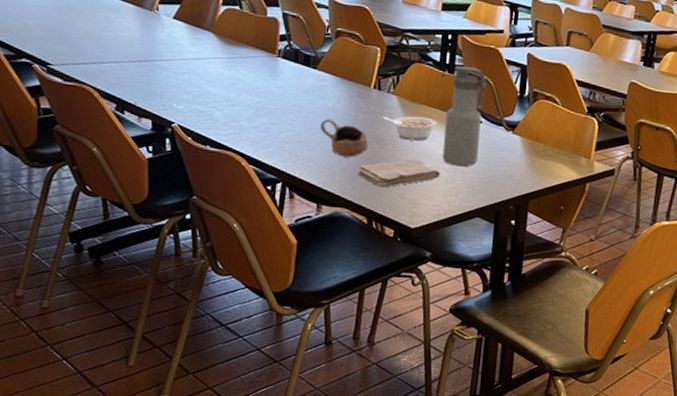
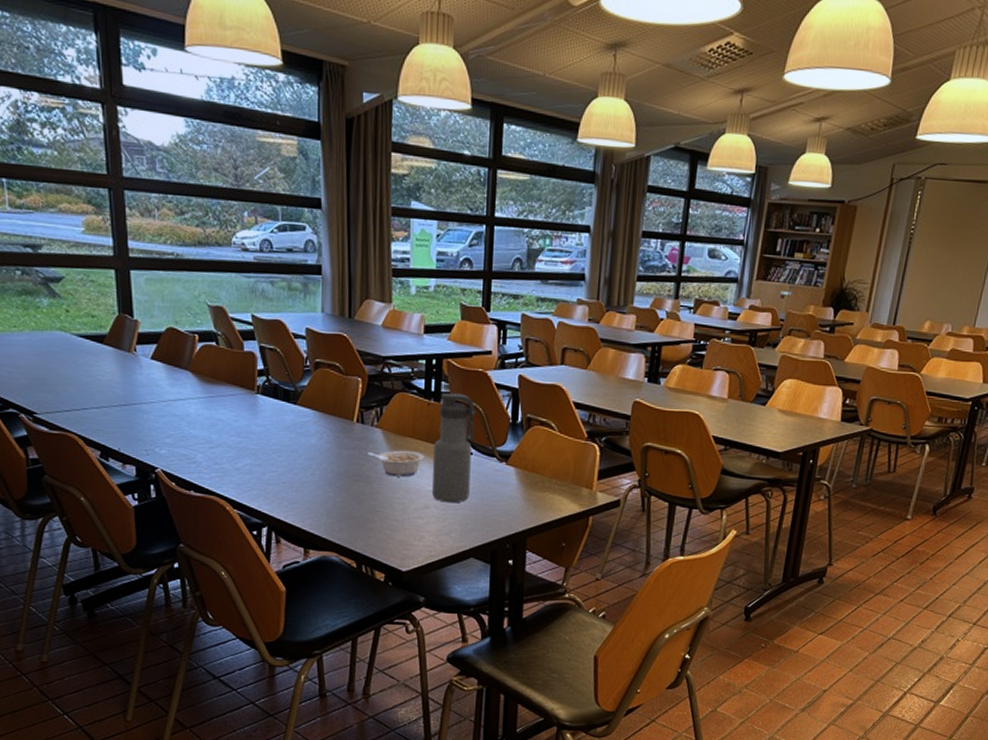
cup: present [320,118,368,158] -> none [303,457,354,498]
washcloth: present [358,160,440,188] -> none [344,498,430,529]

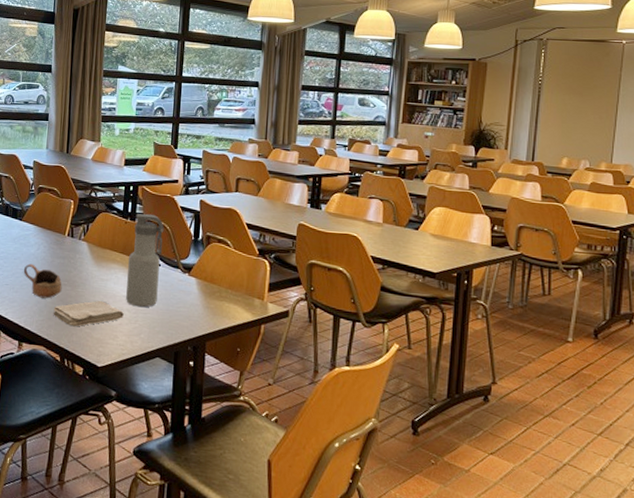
cup: none [303,457,354,498] -> present [23,263,62,299]
washcloth: none [344,498,430,529] -> present [53,301,124,327]
legume: present [367,450,425,477] -> none [75,260,121,283]

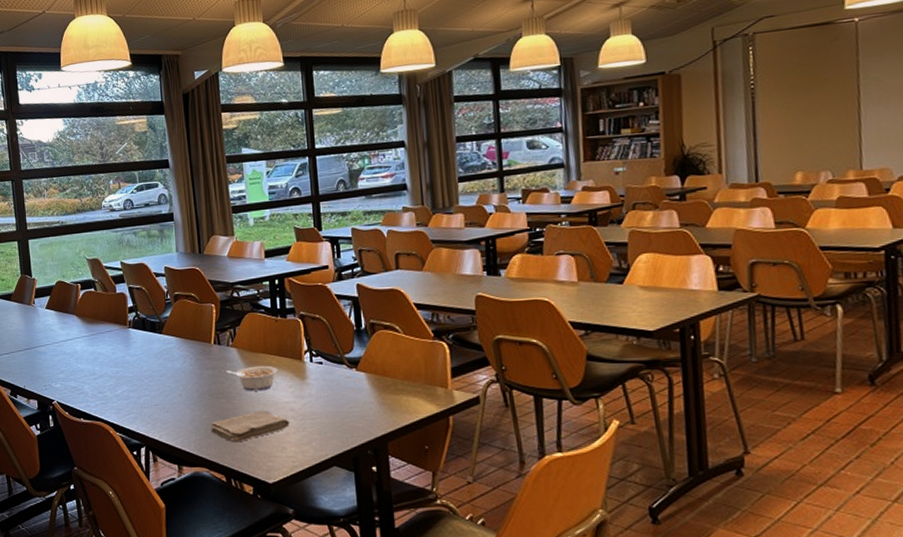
cup: present [23,263,62,299] -> none [171,379,217,415]
legume: none [75,260,121,283] -> present [226,365,278,391]
water bottle: present [126,213,164,308] -> none [285,307,325,413]

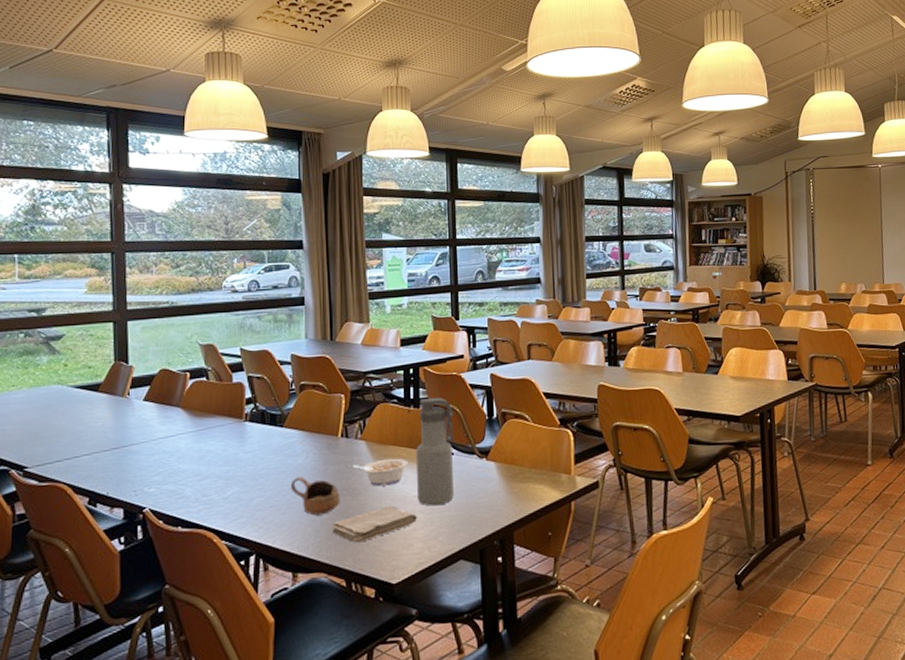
cup: none [171,379,217,415] -> present [290,476,340,516]
water bottle: none [285,307,325,413] -> present [416,397,454,506]

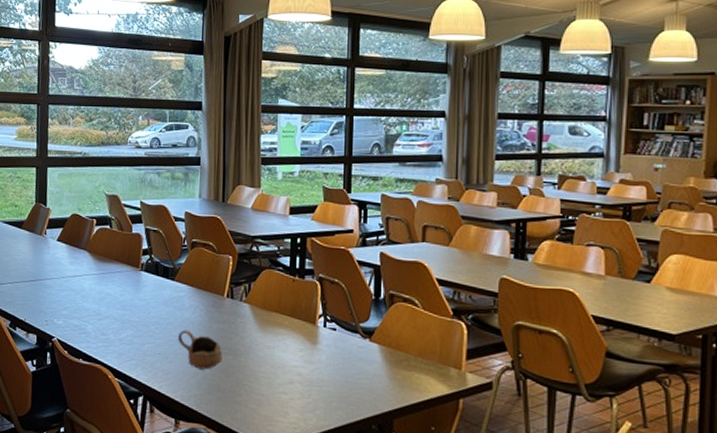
washcloth: present [332,506,417,543] -> none [213,372,295,402]
legume: present [353,458,408,486] -> none [236,324,290,351]
water bottle: present [416,397,454,506] -> none [297,269,339,380]

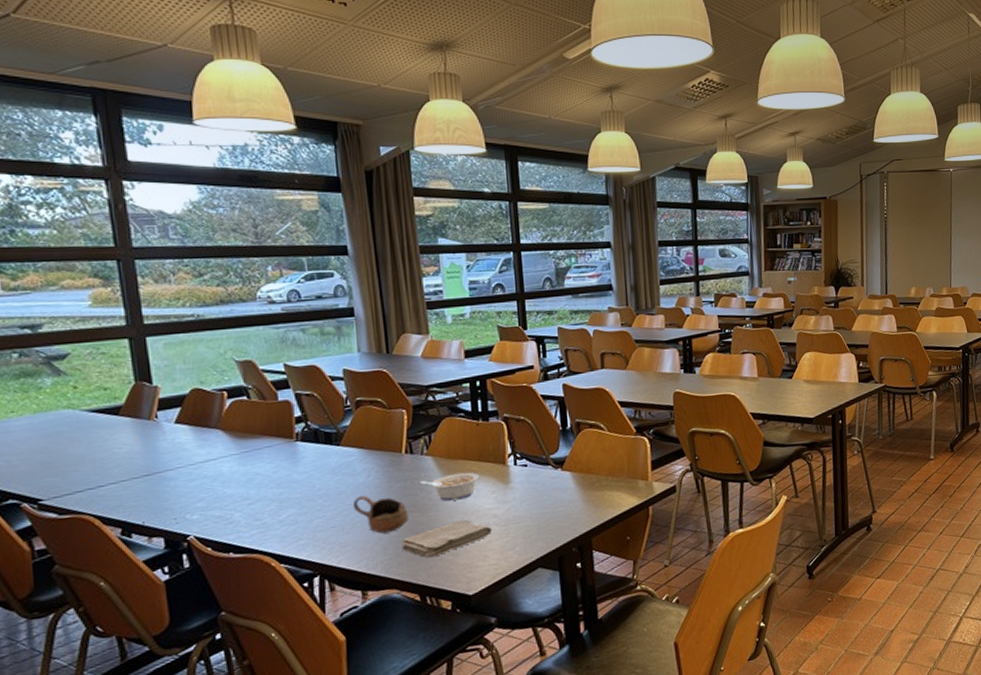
washcloth: none [213,372,295,402] -> present [401,520,492,558]
legume: none [236,324,290,351] -> present [420,472,480,501]

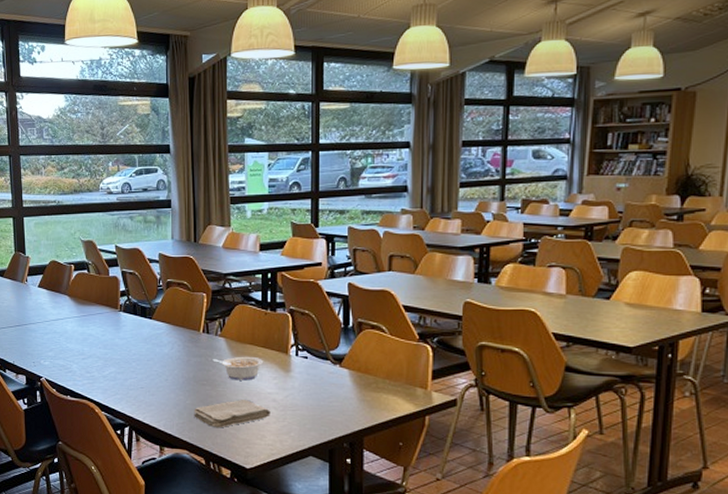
cup: present [352,495,409,534] -> none [158,364,201,400]

